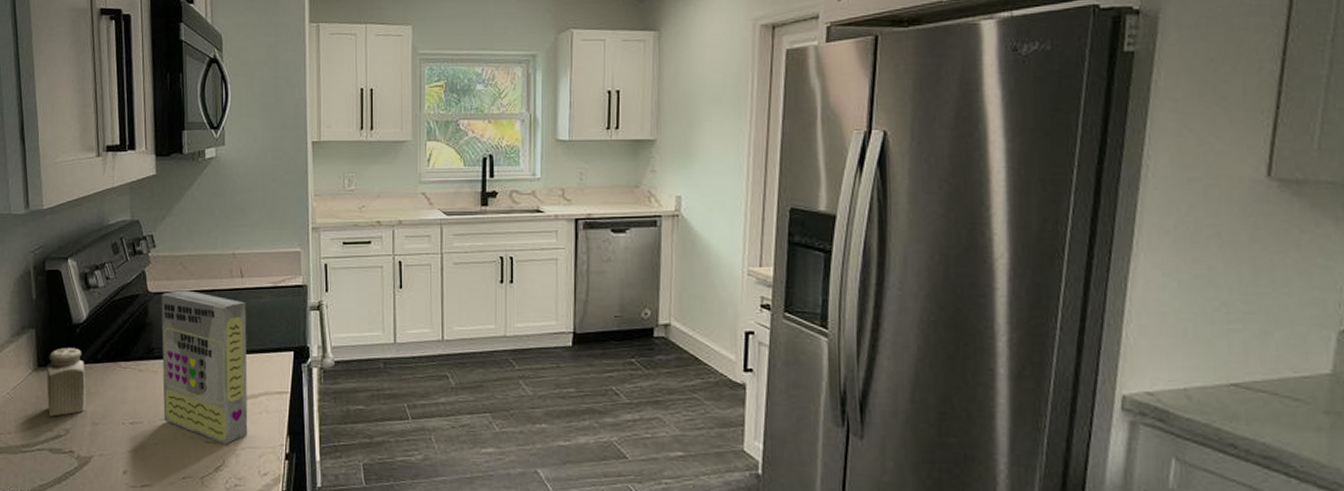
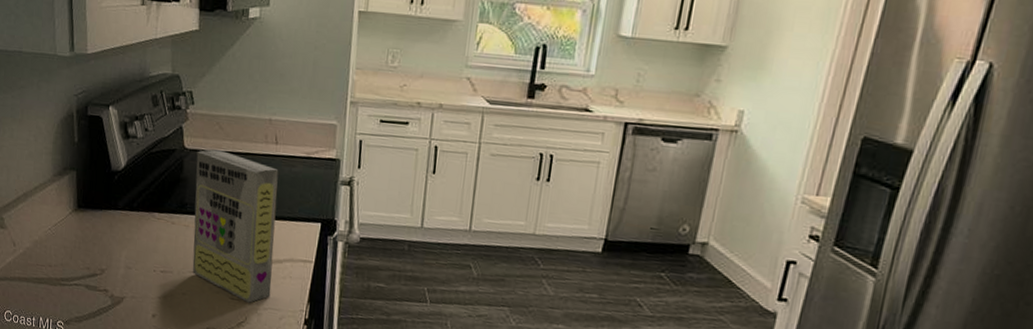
salt shaker: present [46,348,86,417] -> none [85,192,122,256]

